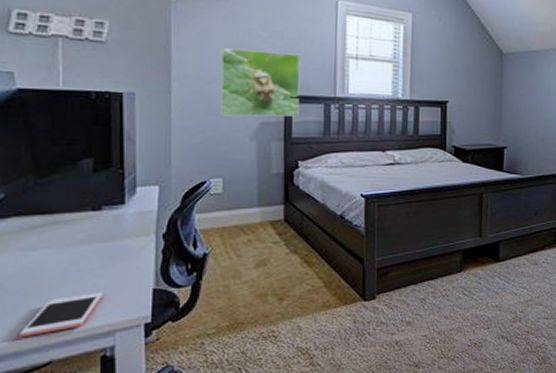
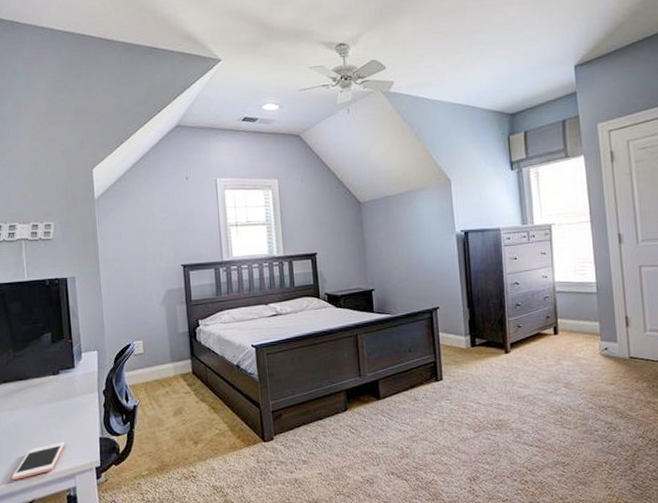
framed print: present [220,47,301,117] -> none [132,228,195,288]

